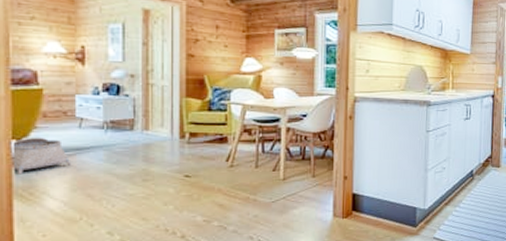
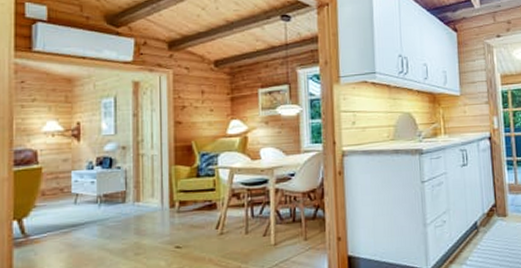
basket: present [10,137,72,175] -> none [12,215,67,256]

